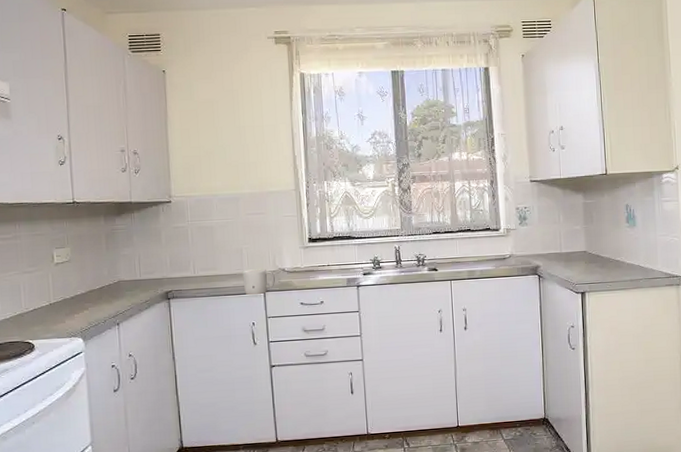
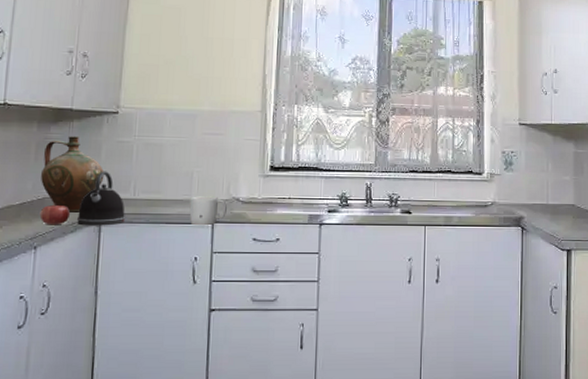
ceramic jug: none [113,225,167,292] -> present [41,135,104,212]
fruit: none [117,285,143,304] -> present [39,203,71,225]
kettle: none [148,254,190,303] -> present [76,171,126,226]

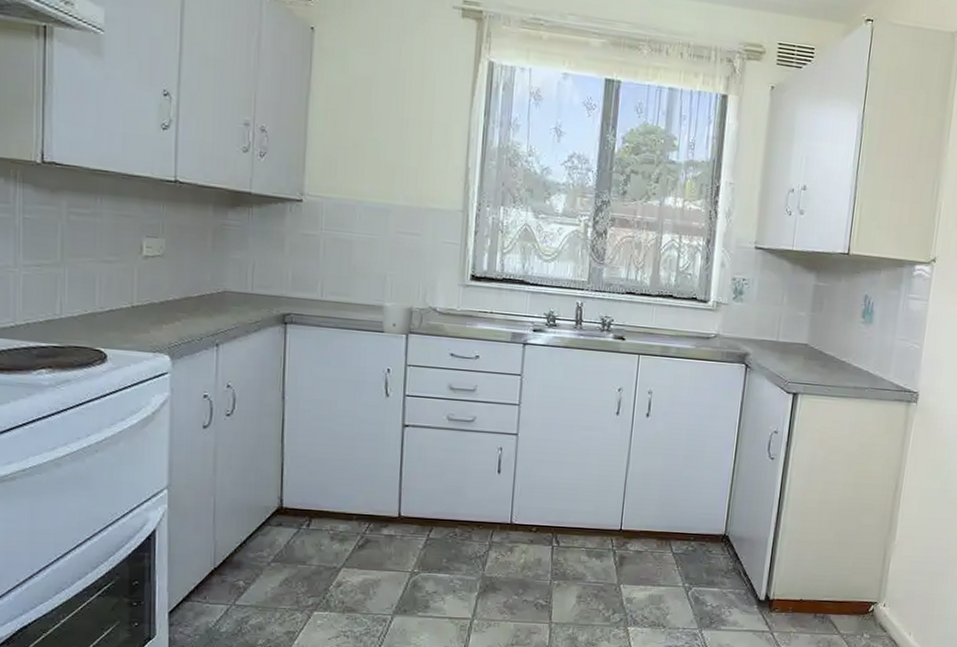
fruit: present [39,203,71,225] -> none [220,298,254,323]
ceramic jug: present [41,135,104,212] -> none [220,223,289,310]
kettle: present [76,171,126,226] -> none [260,266,314,328]

